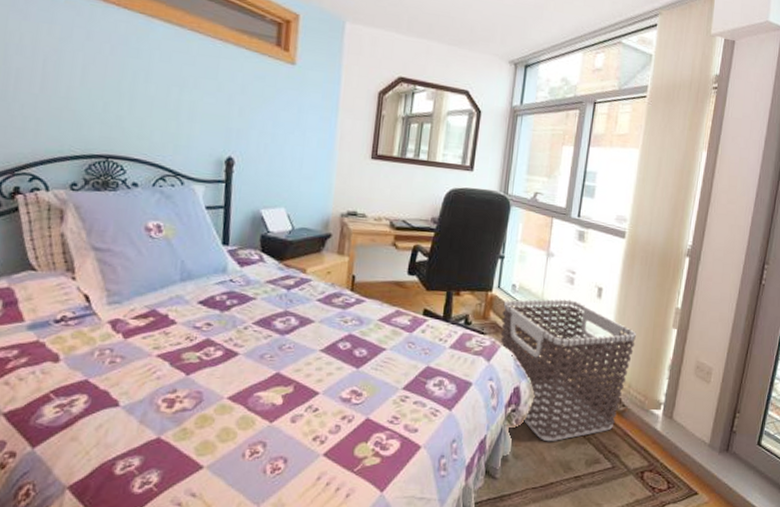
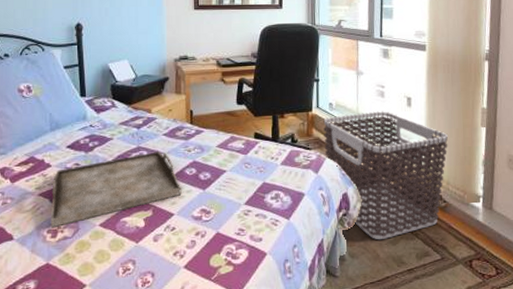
serving tray: none [167,318,332,397] -> present [50,151,182,228]

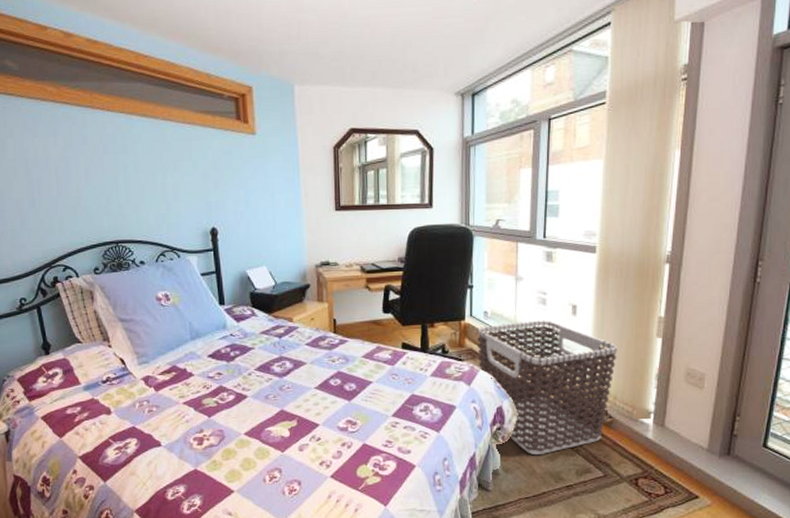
serving tray: present [50,151,182,228] -> none [195,360,327,436]

